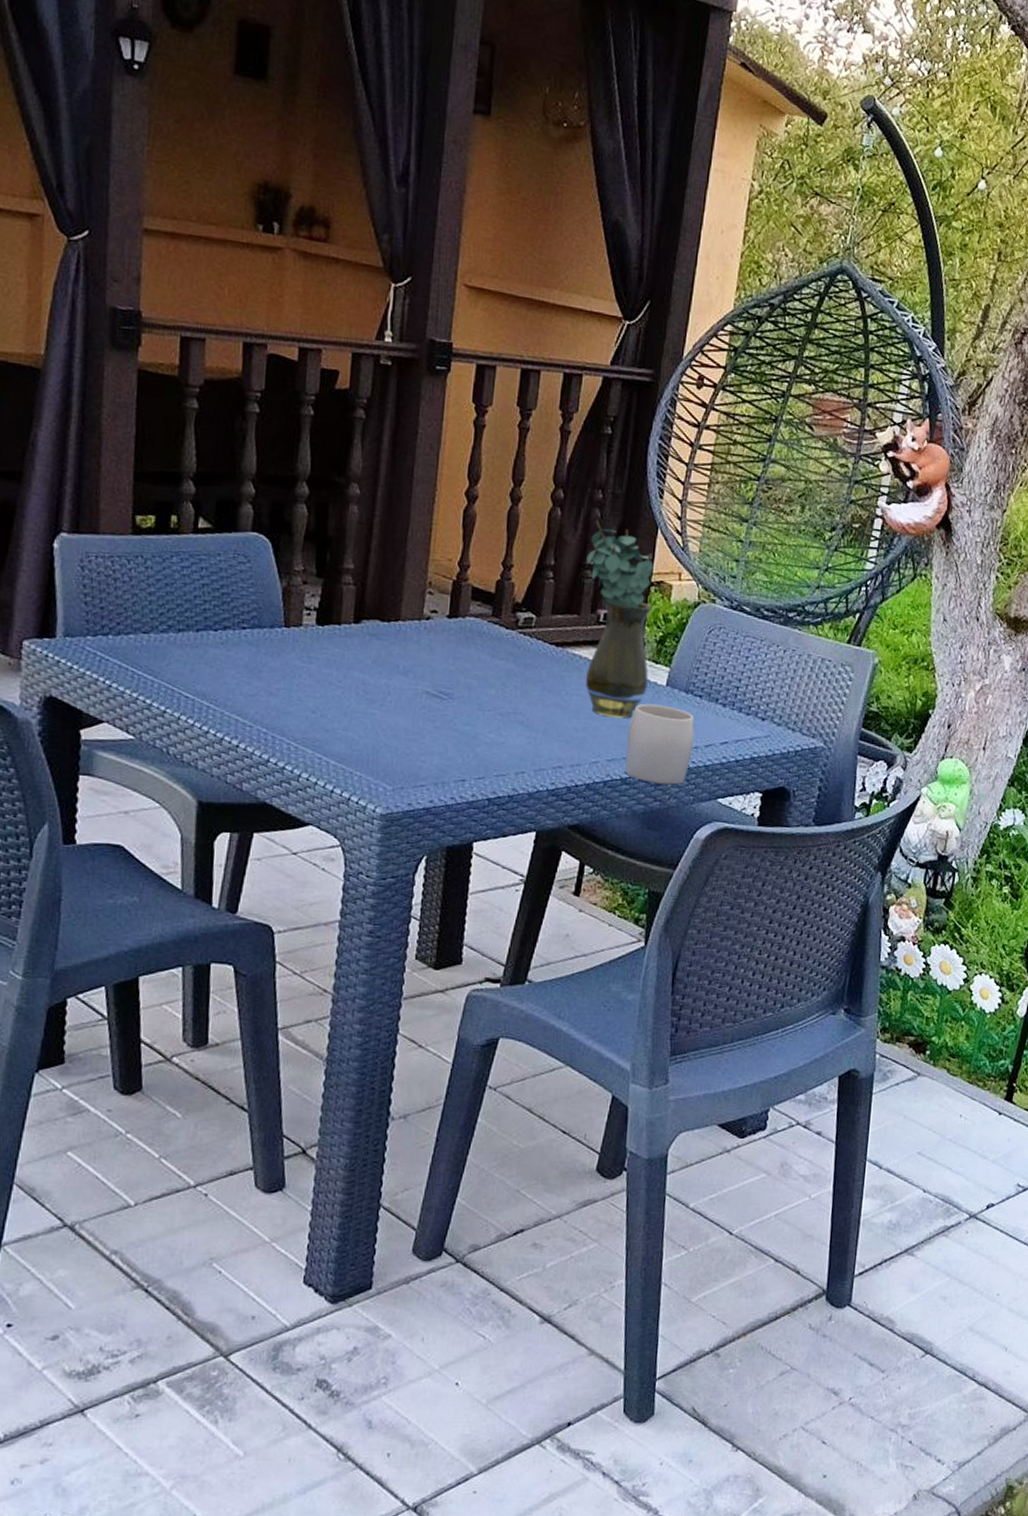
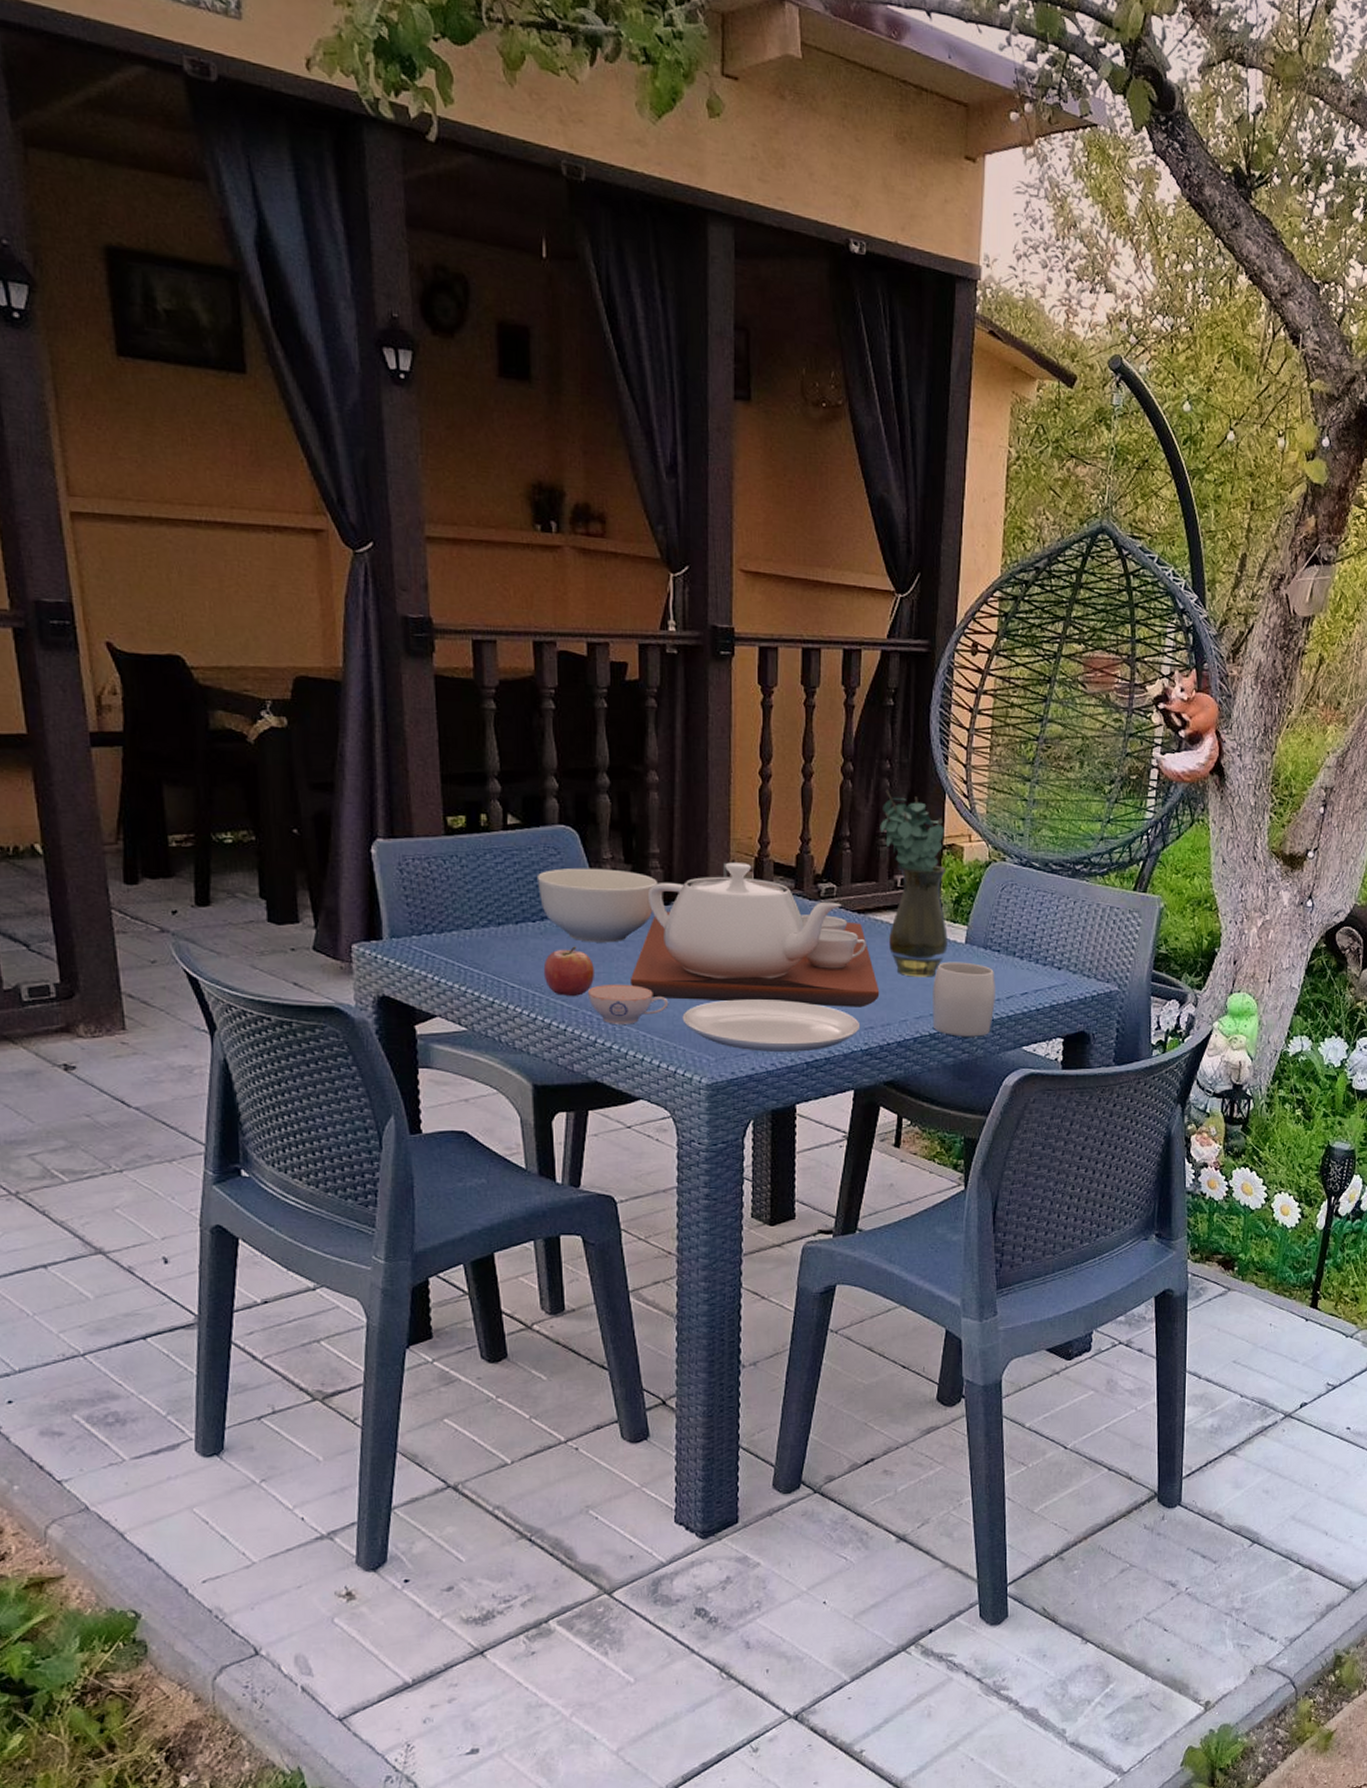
apple: none [220,659,275,712] -> present [543,946,595,997]
bowl: none [223,577,349,658] -> present [536,867,657,943]
teacup: none [264,701,348,745] -> present [587,984,668,1024]
tea set: none [310,582,572,745] -> present [629,861,880,1008]
plate: none [361,726,549,788] -> present [682,999,861,1052]

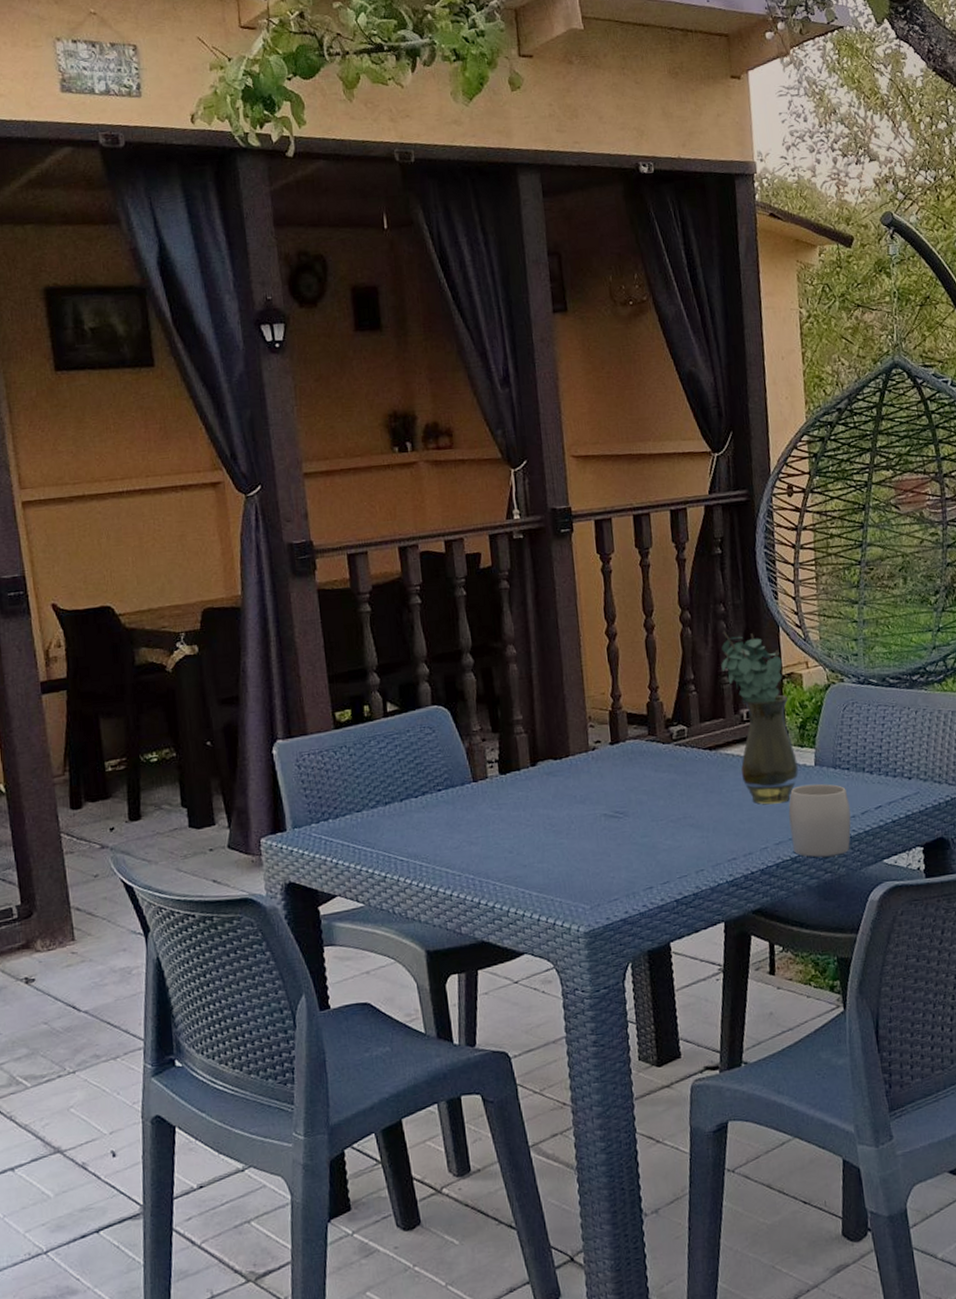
bowl: present [536,867,657,943] -> none [416,739,523,810]
apple: present [543,946,595,997] -> none [427,815,474,863]
teacup: present [587,984,668,1024] -> none [468,845,542,885]
tea set: present [629,861,880,1008] -> none [505,716,739,855]
plate: present [682,999,861,1052] -> none [556,841,724,895]

